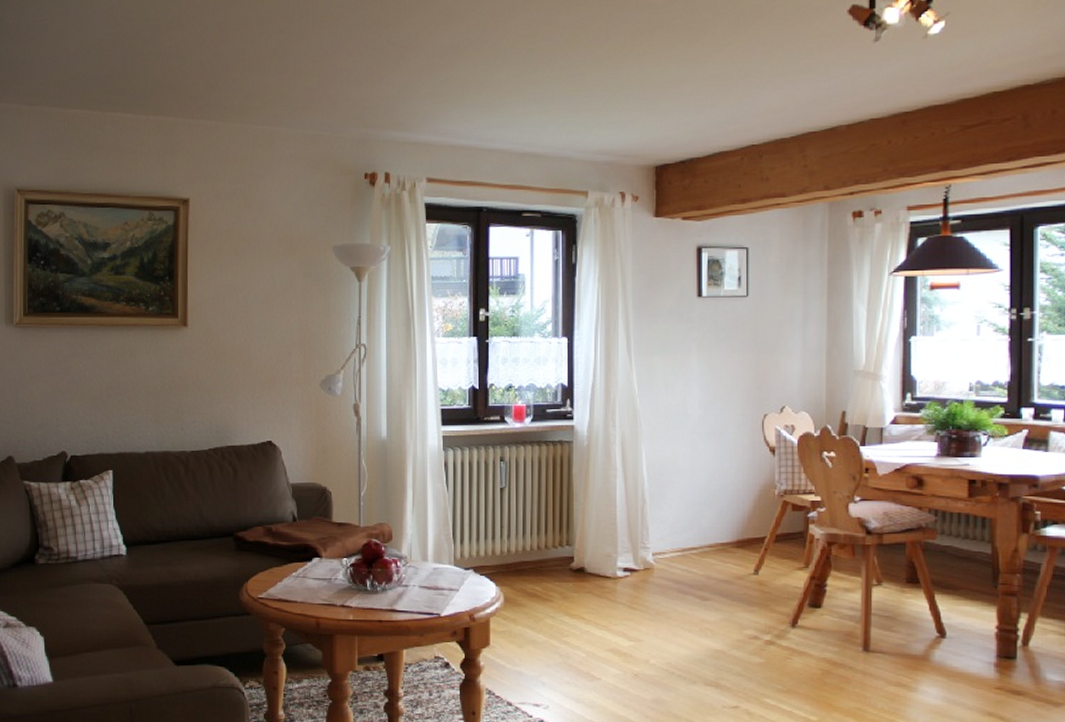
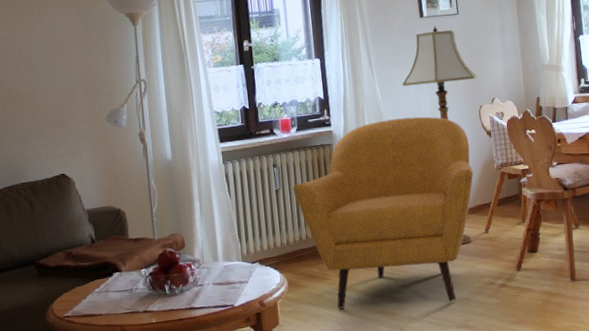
armchair: none [521,420,747,652] -> present [293,116,474,309]
floor lamp: none [666,308,764,584] -> present [402,25,477,244]

